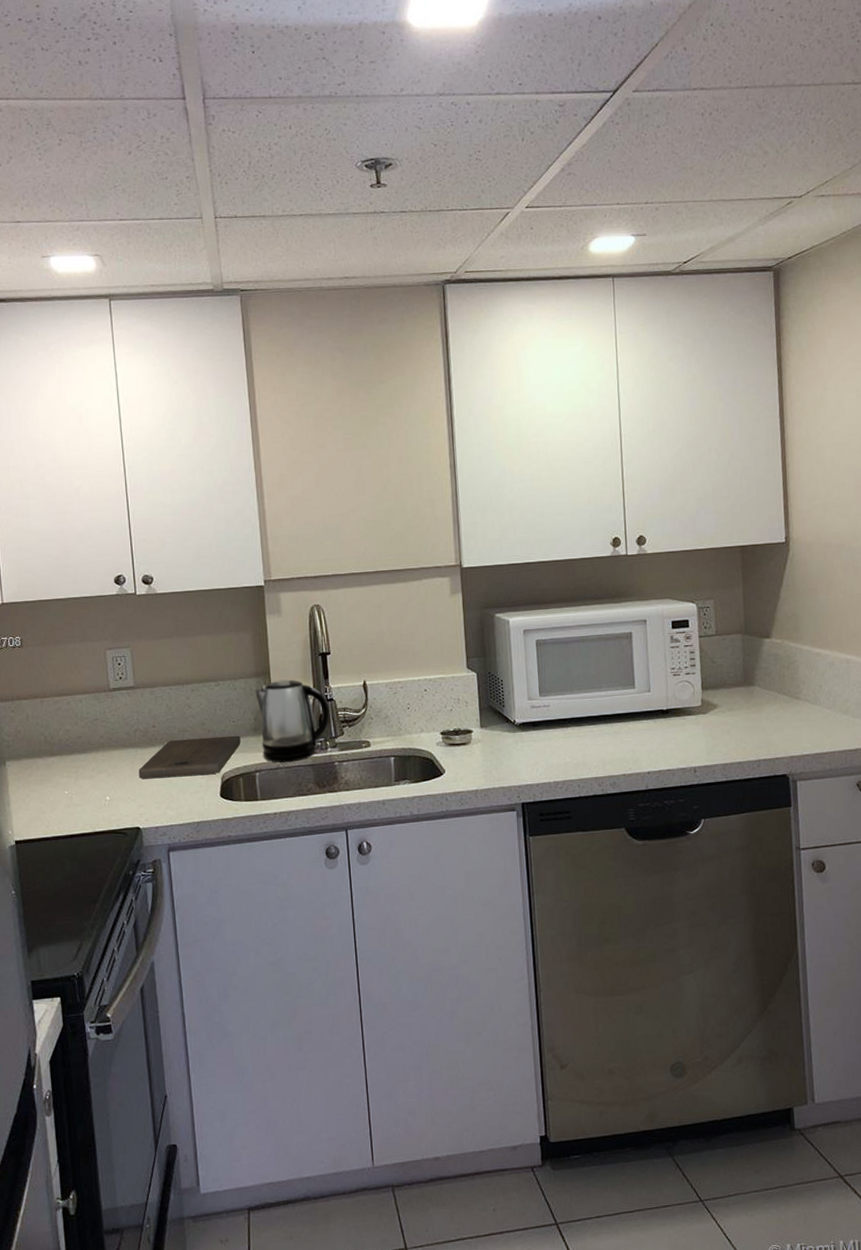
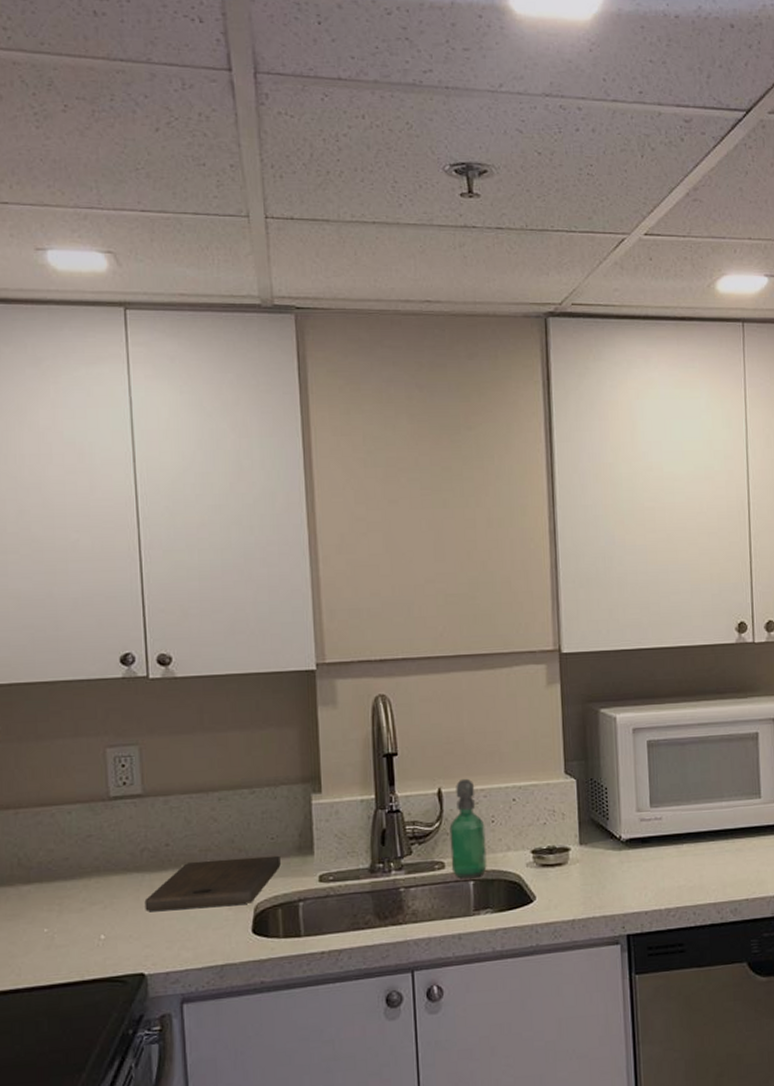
kettle: present [255,679,330,762] -> none [301,786,396,888]
soap dispenser: none [373,672,405,755] -> present [449,778,487,879]

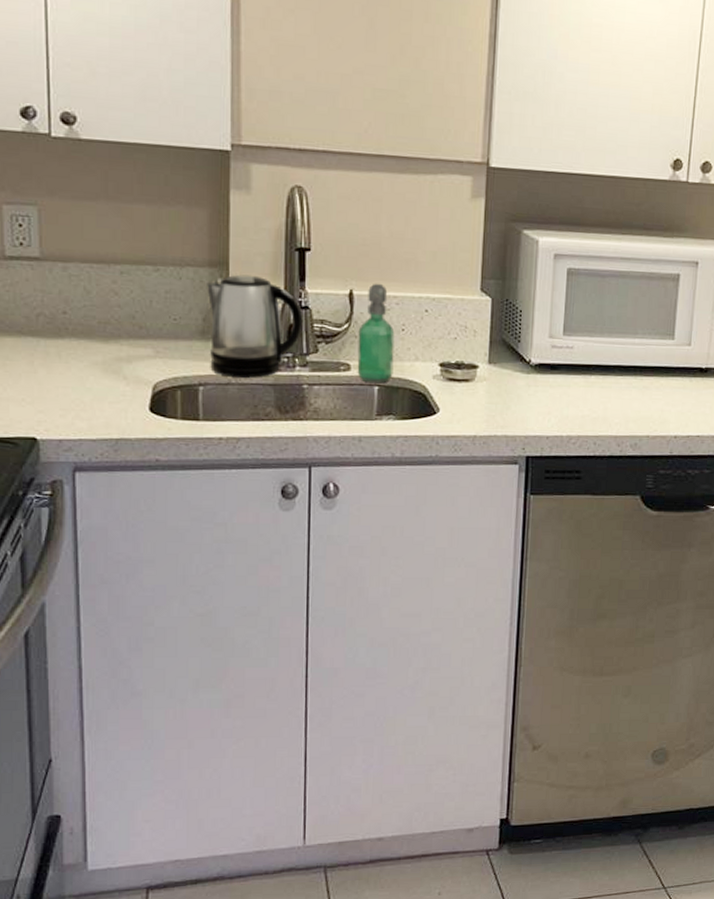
cutting board: present [144,855,281,911] -> none [39,332,182,382]
kettle: none [301,786,396,888] -> present [207,274,303,378]

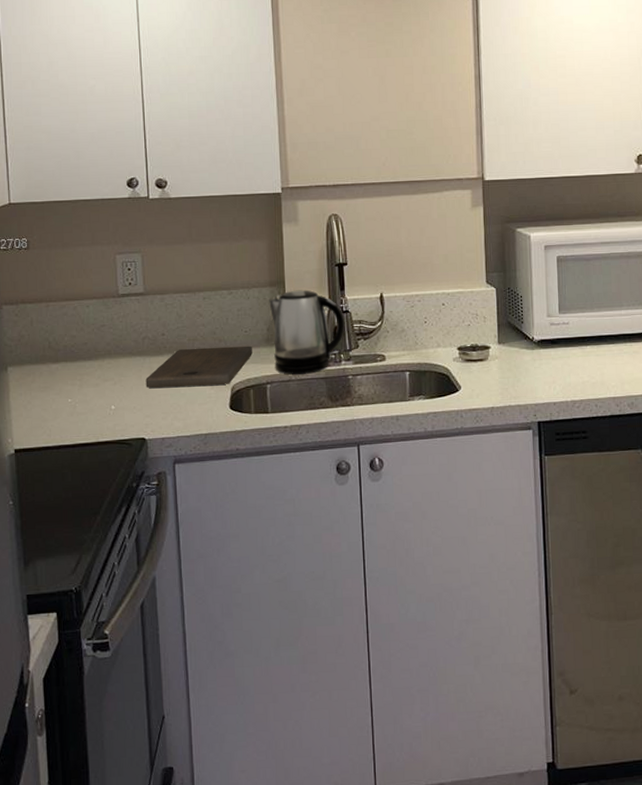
cutting board: none [39,332,182,382] -> present [145,345,252,388]
soap dispenser: present [357,283,395,384] -> none [389,285,420,370]

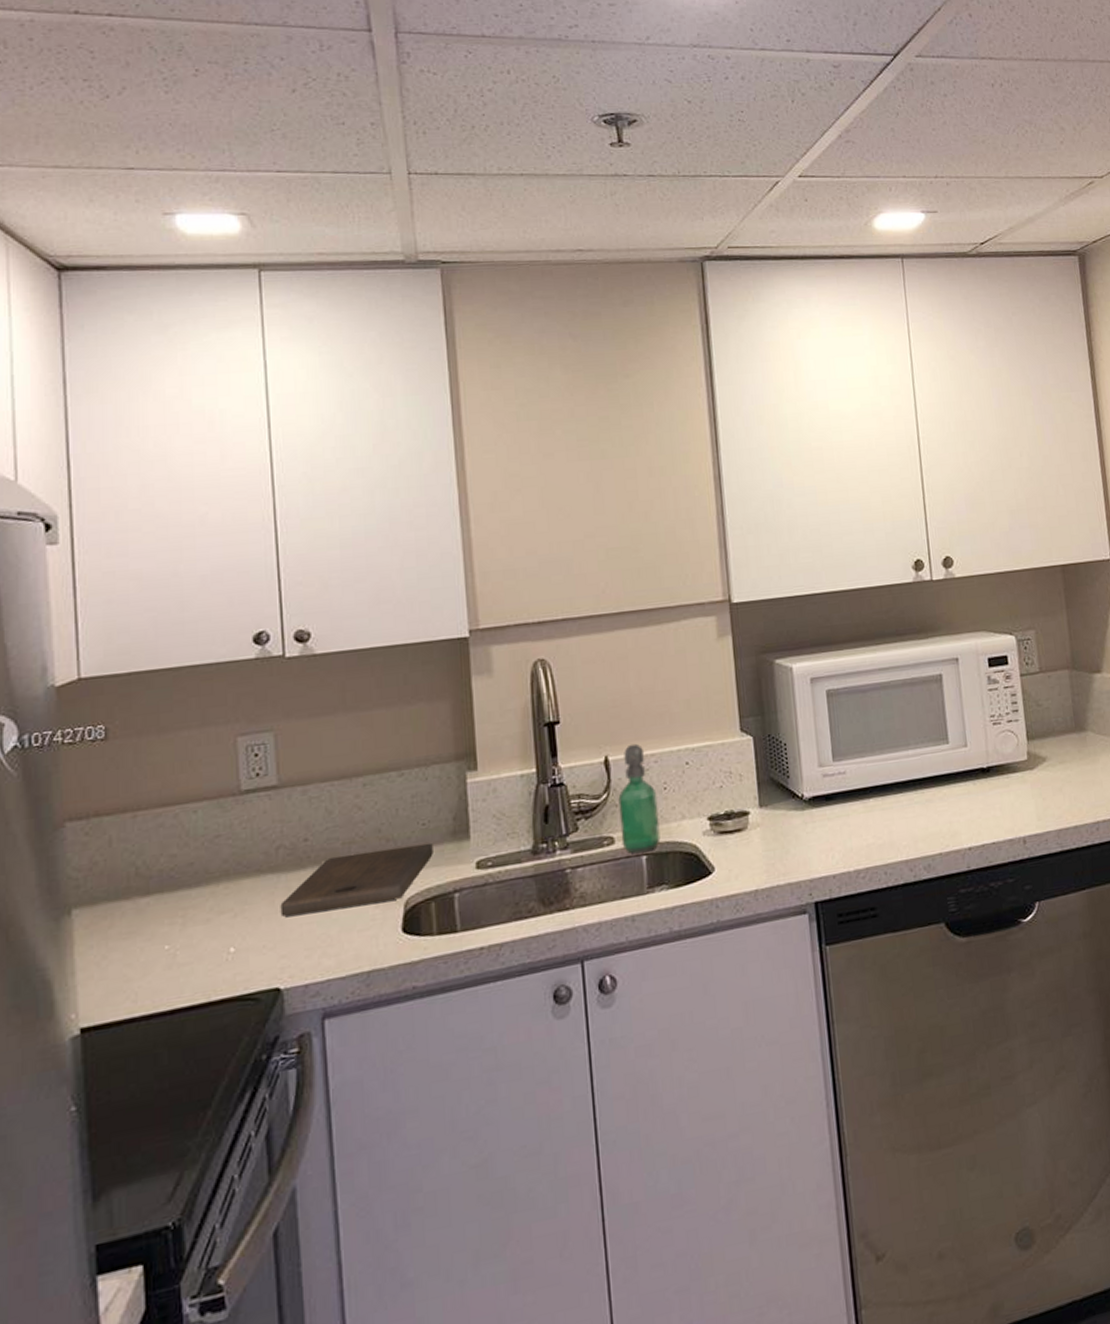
kettle: present [269,289,345,374] -> none [455,760,560,876]
soap dispenser: none [389,285,420,370] -> present [618,743,661,854]

